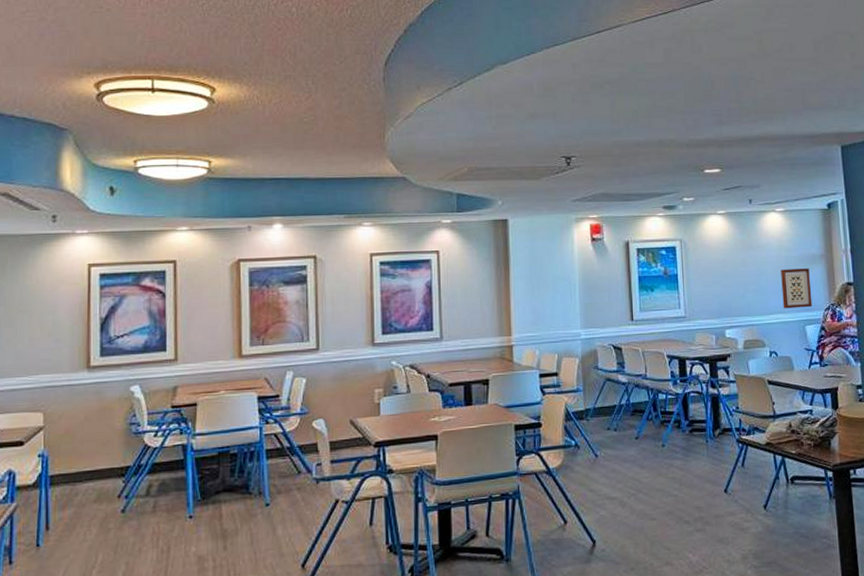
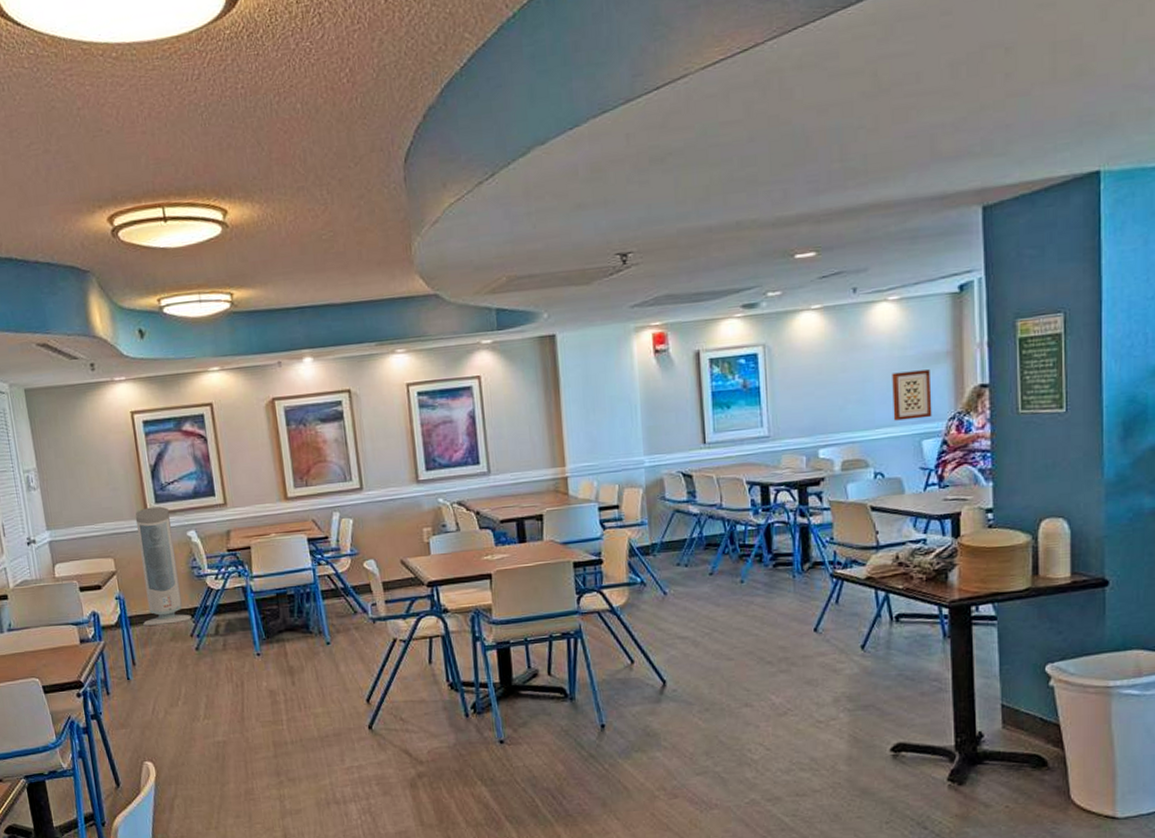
air purifier: none [66,360,123,486] -> present [135,506,192,626]

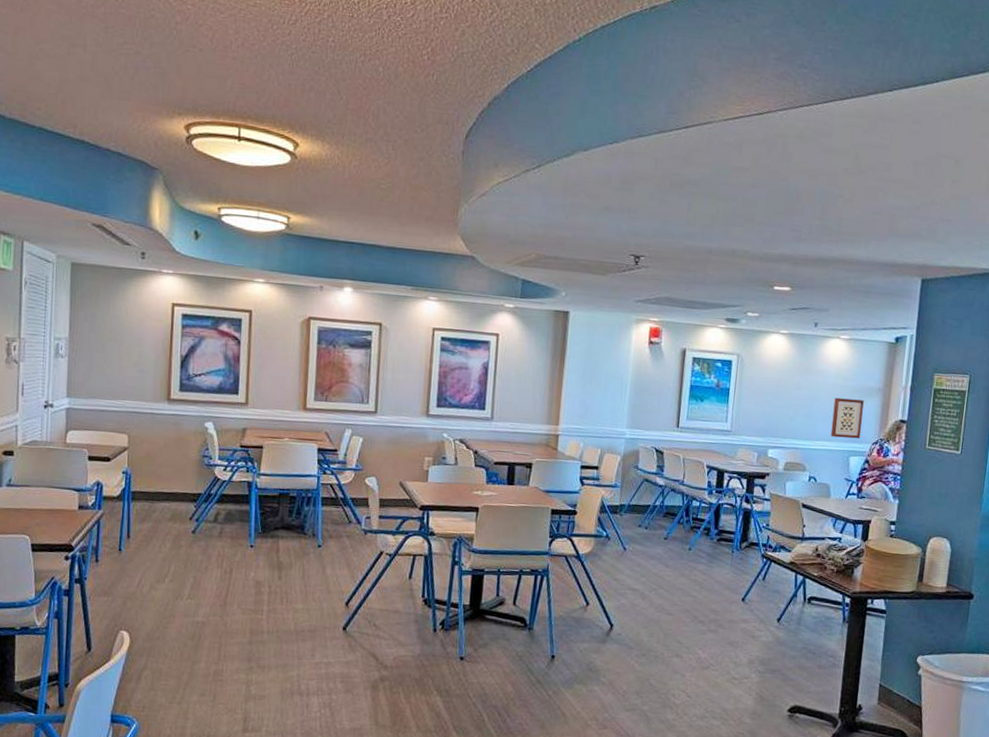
air purifier: present [135,506,192,626] -> none [145,393,195,505]

